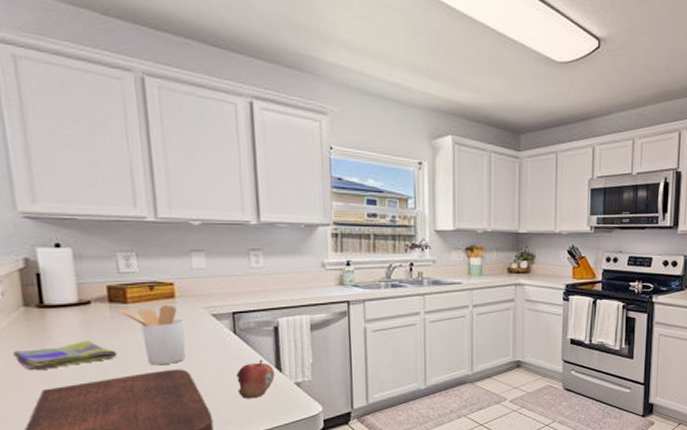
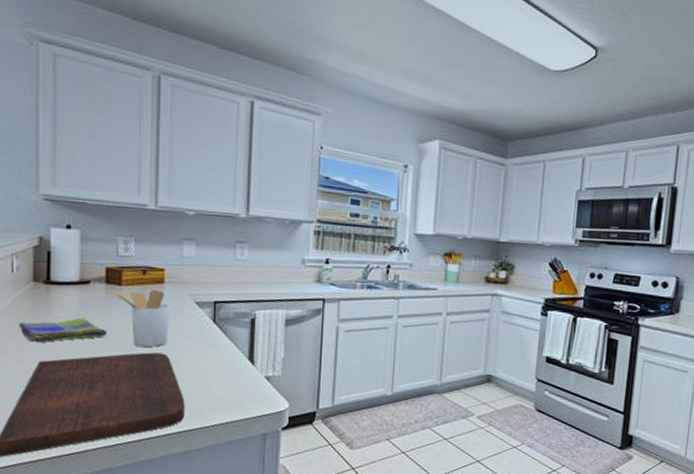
fruit: present [236,359,275,399] -> none [211,350,247,389]

